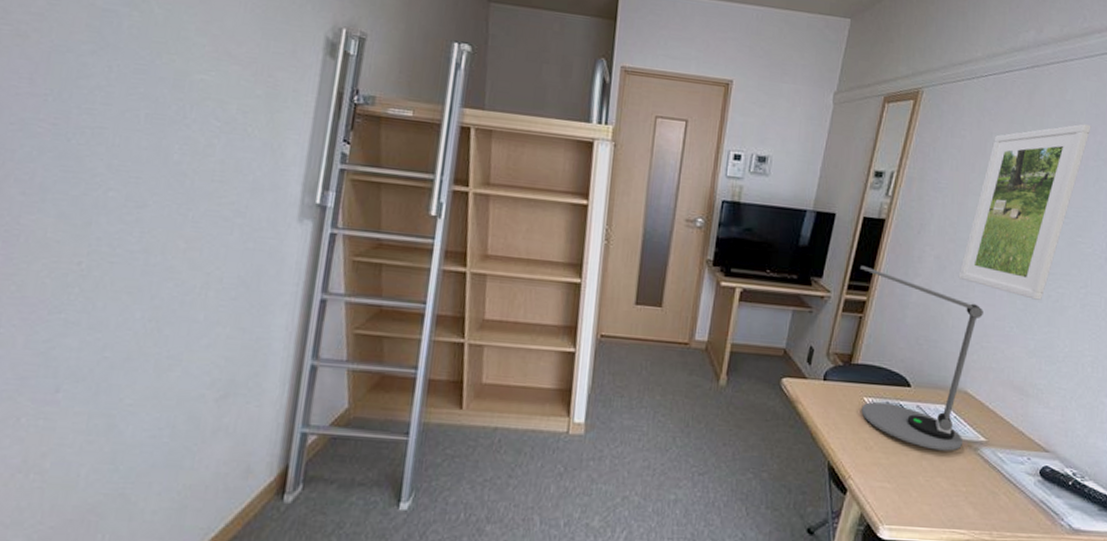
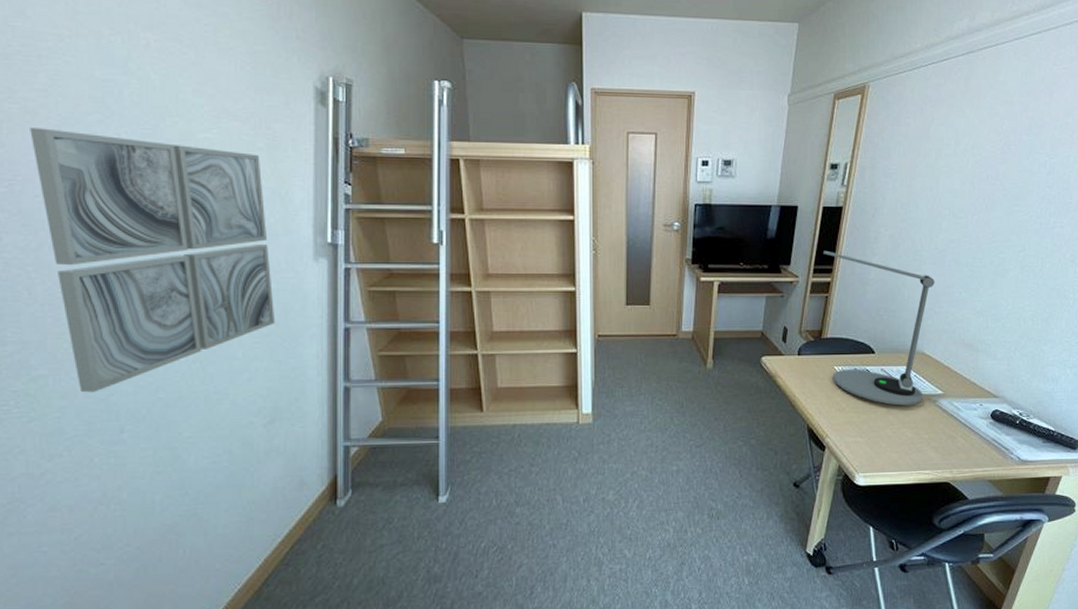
wall art: none [16,52,257,344] -> present [30,128,276,393]
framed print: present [958,124,1091,300] -> none [911,102,1023,266]

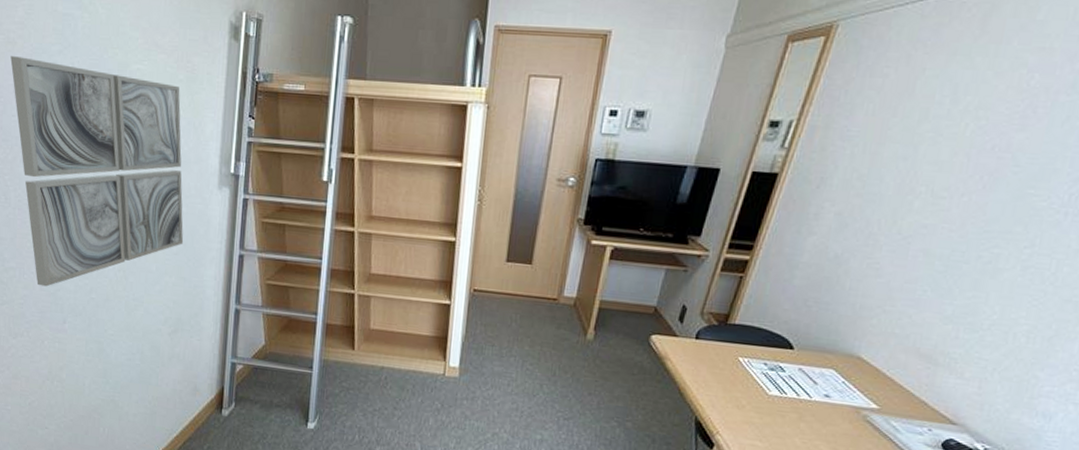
desk lamp: present [823,250,935,406] -> none [735,223,891,416]

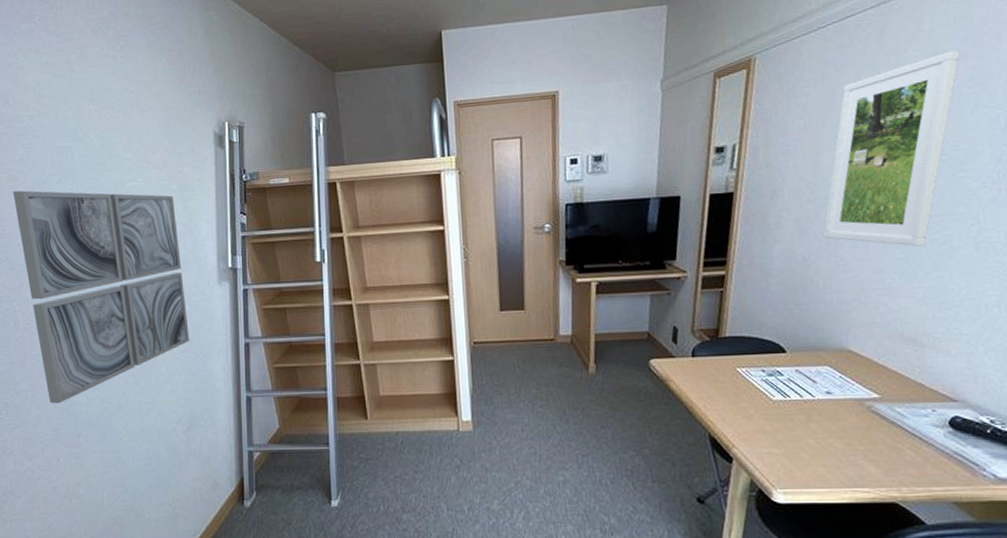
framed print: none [862,49,1070,261] -> present [823,50,960,246]

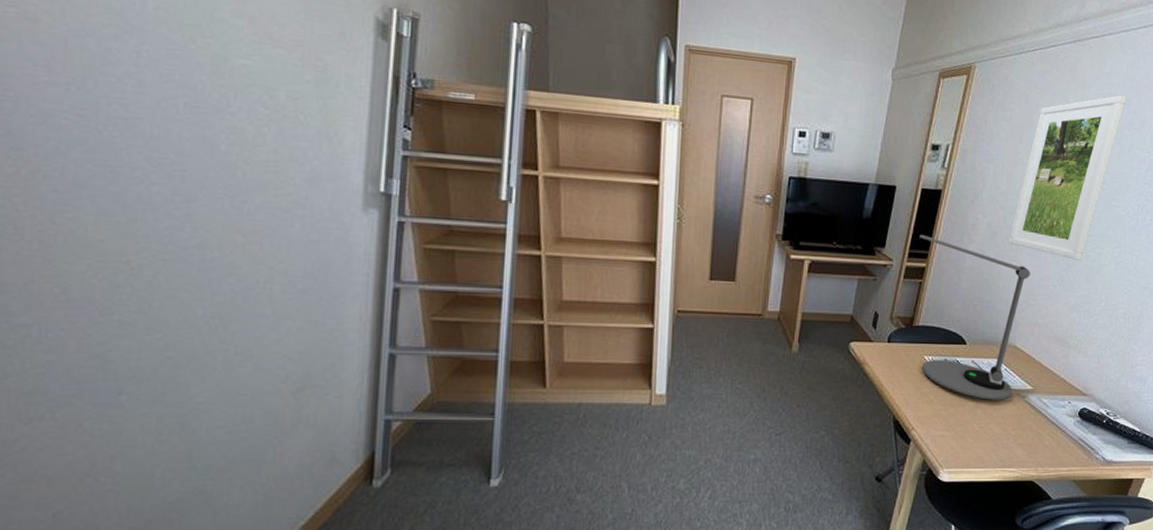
wall art: present [13,190,190,404] -> none [28,36,314,347]
desk lamp: none [714,241,857,412] -> present [919,234,1030,400]

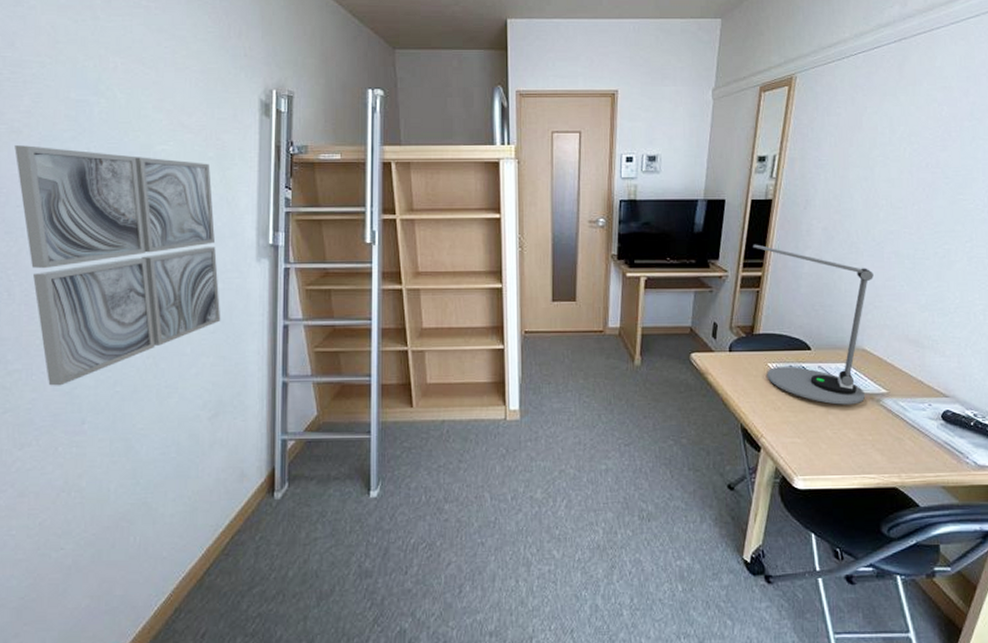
wall art: none [28,36,314,347] -> present [14,145,221,386]
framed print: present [1008,95,1127,260] -> none [846,87,963,258]

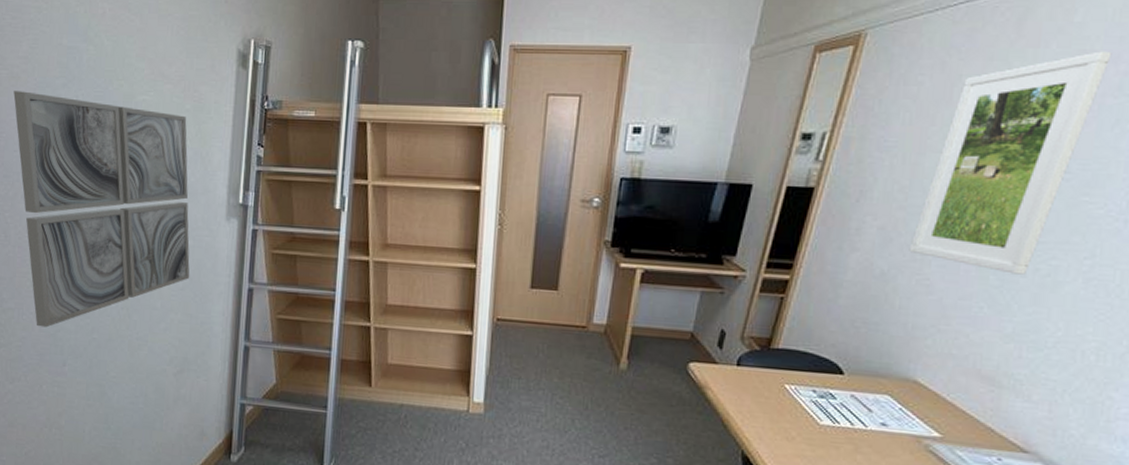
desk lamp: present [753,244,874,405] -> none [781,240,942,447]
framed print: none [846,87,963,258] -> present [909,51,1112,275]

